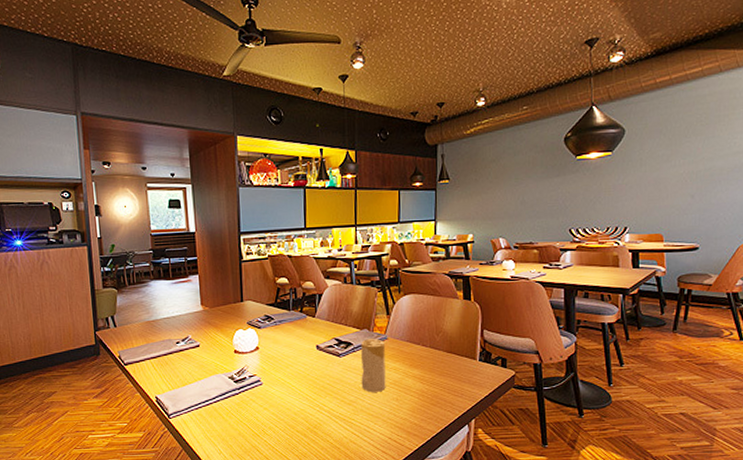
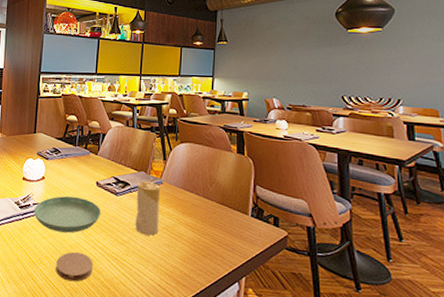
saucer: none [250,363,325,401] -> present [33,196,101,233]
coaster: none [281,418,321,448] -> present [56,251,93,282]

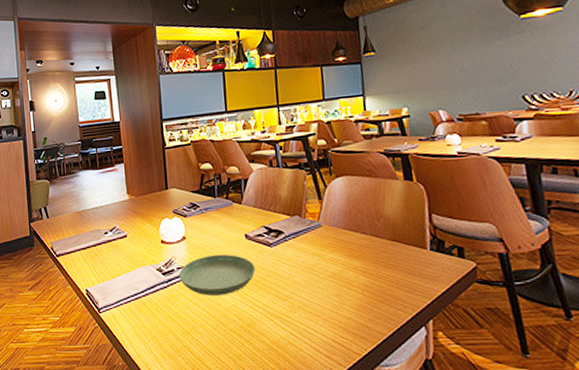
coaster: present [56,251,93,282] -> none [213,315,256,348]
candle: present [135,181,160,236] -> none [292,226,324,287]

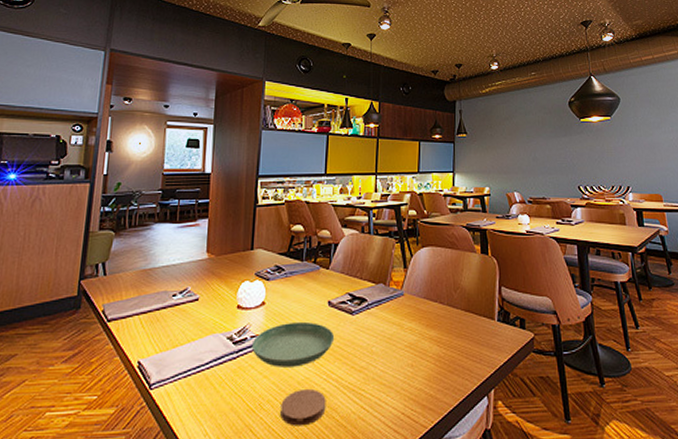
coaster: none [213,315,256,348] -> present [280,388,326,426]

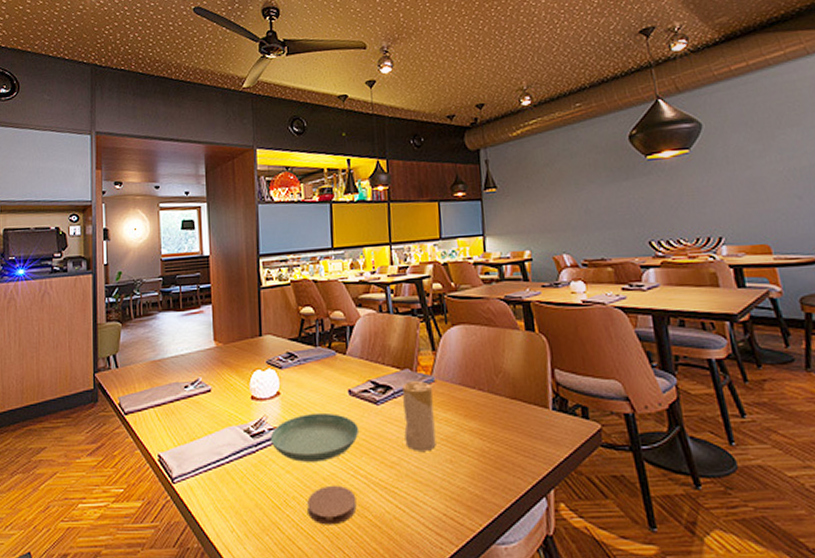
candle: none [374,295,401,357] -> present [402,381,436,451]

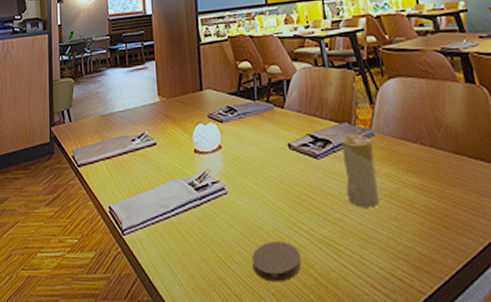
saucer: present [270,412,360,462] -> none [213,166,301,216]

